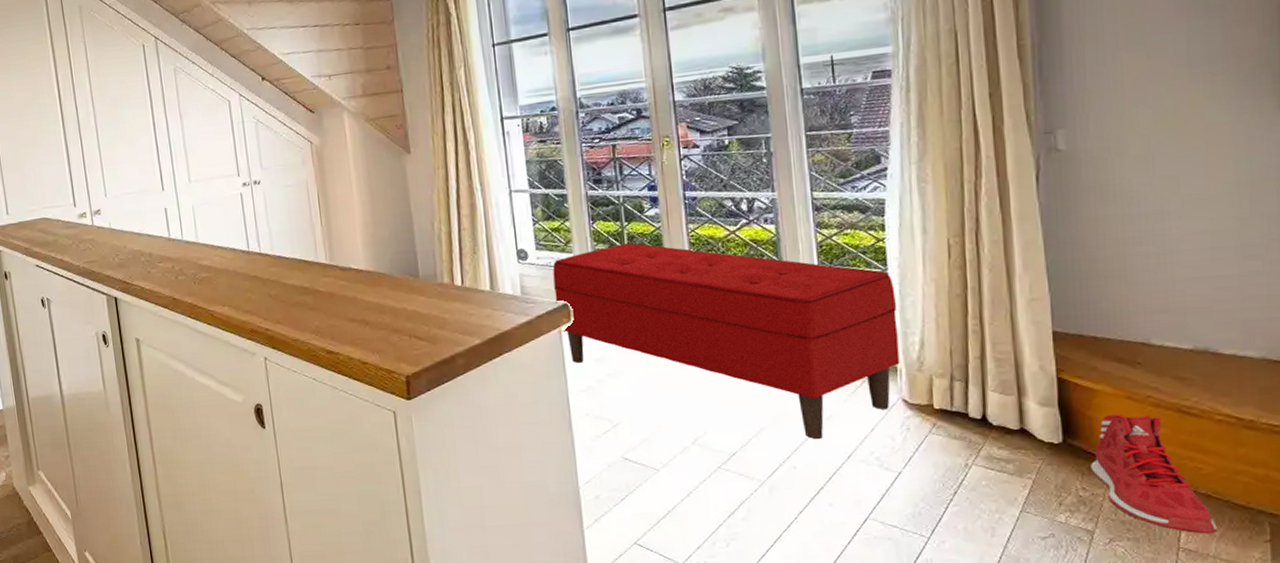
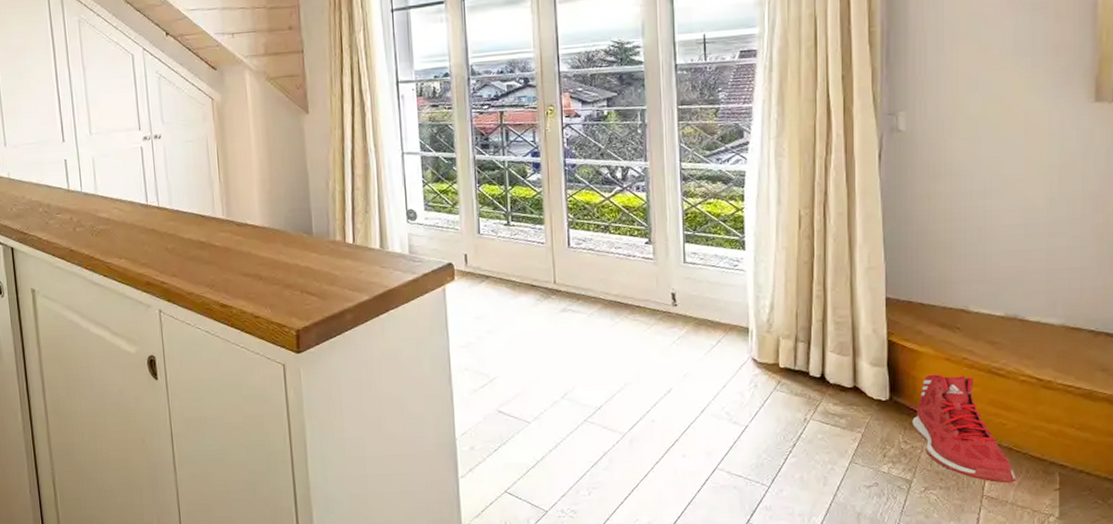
bench: present [552,243,900,440] -> none [439,206,752,395]

